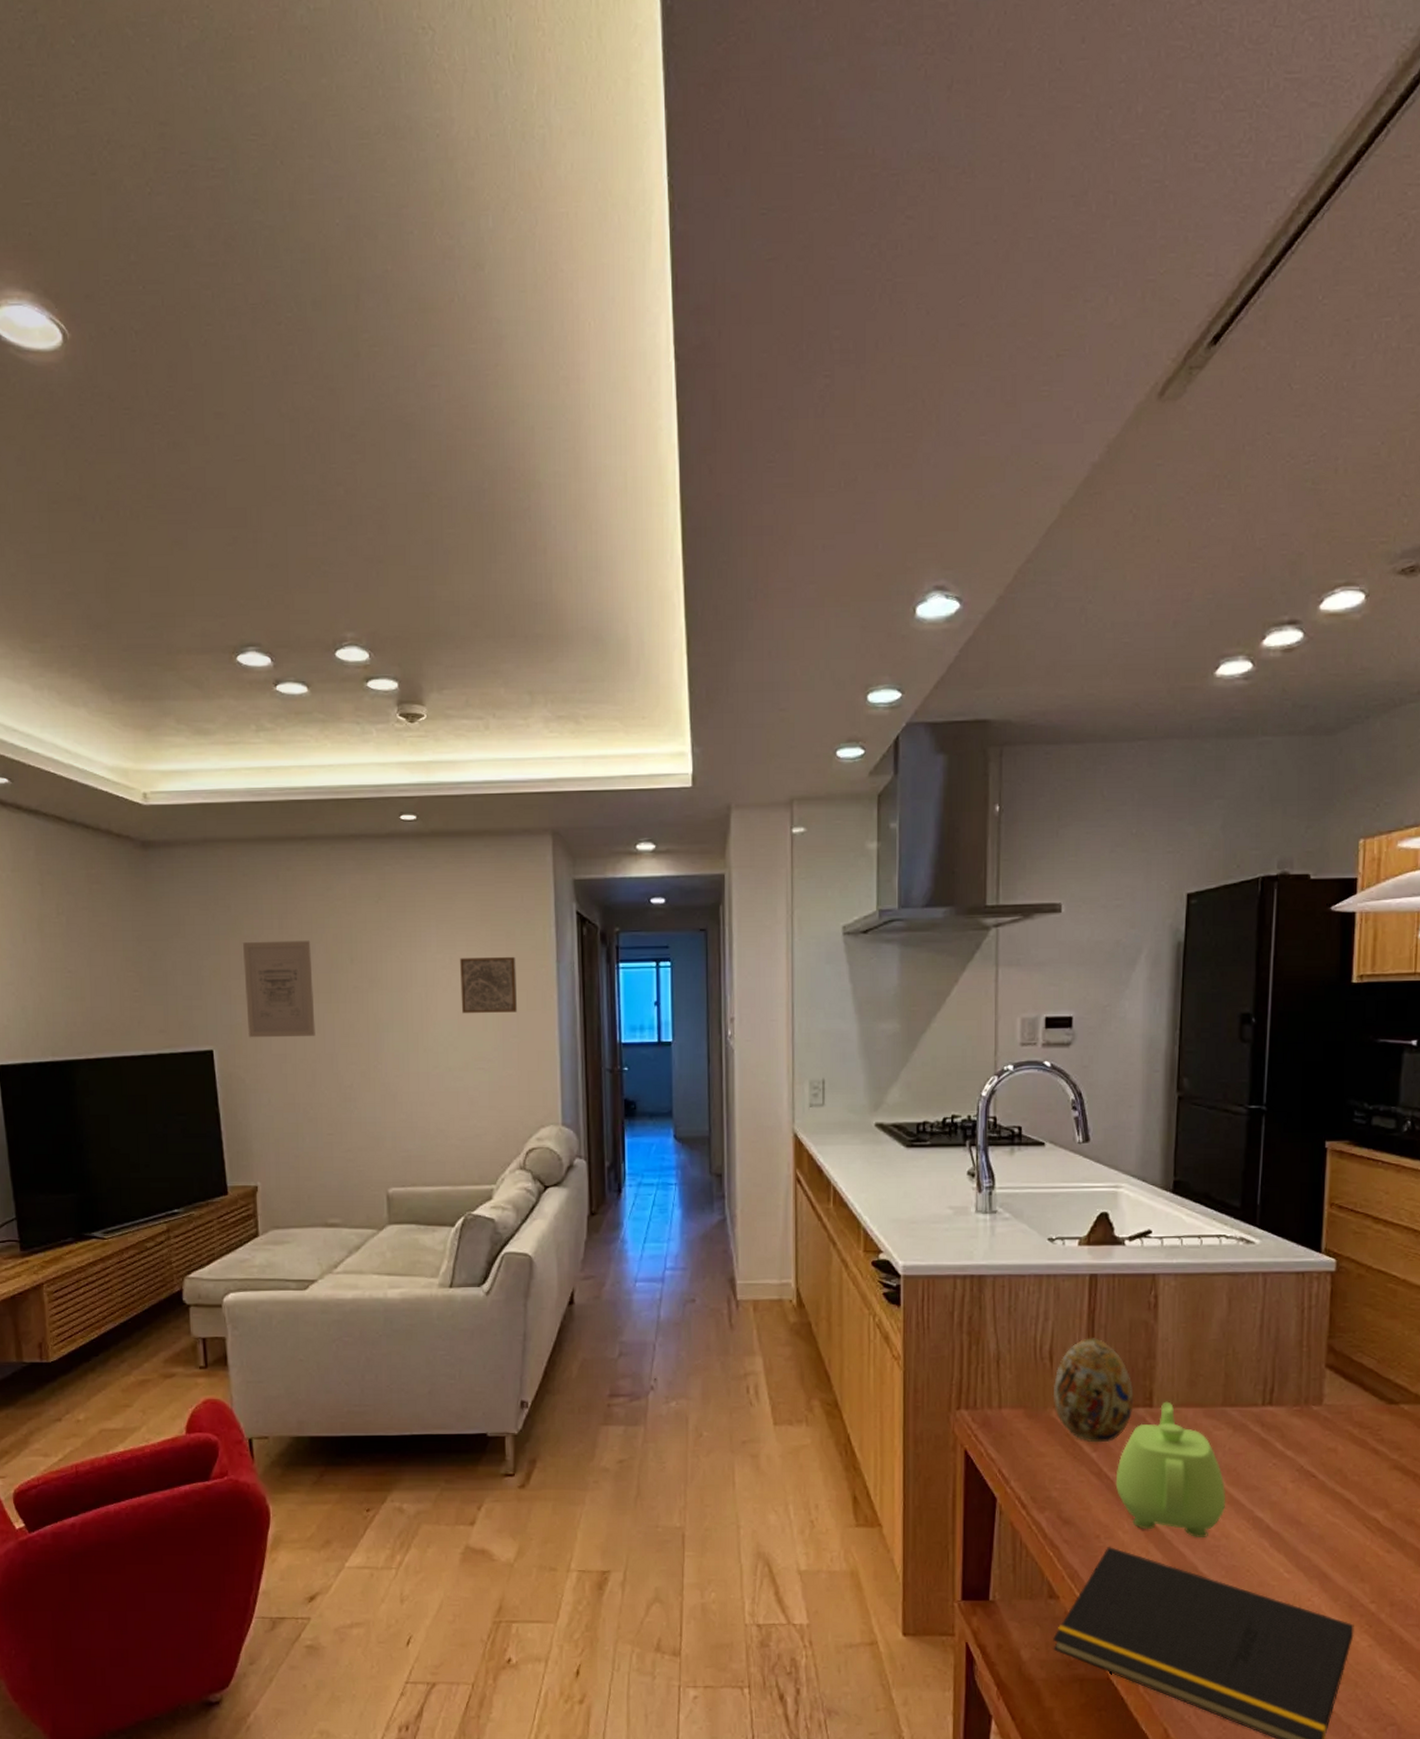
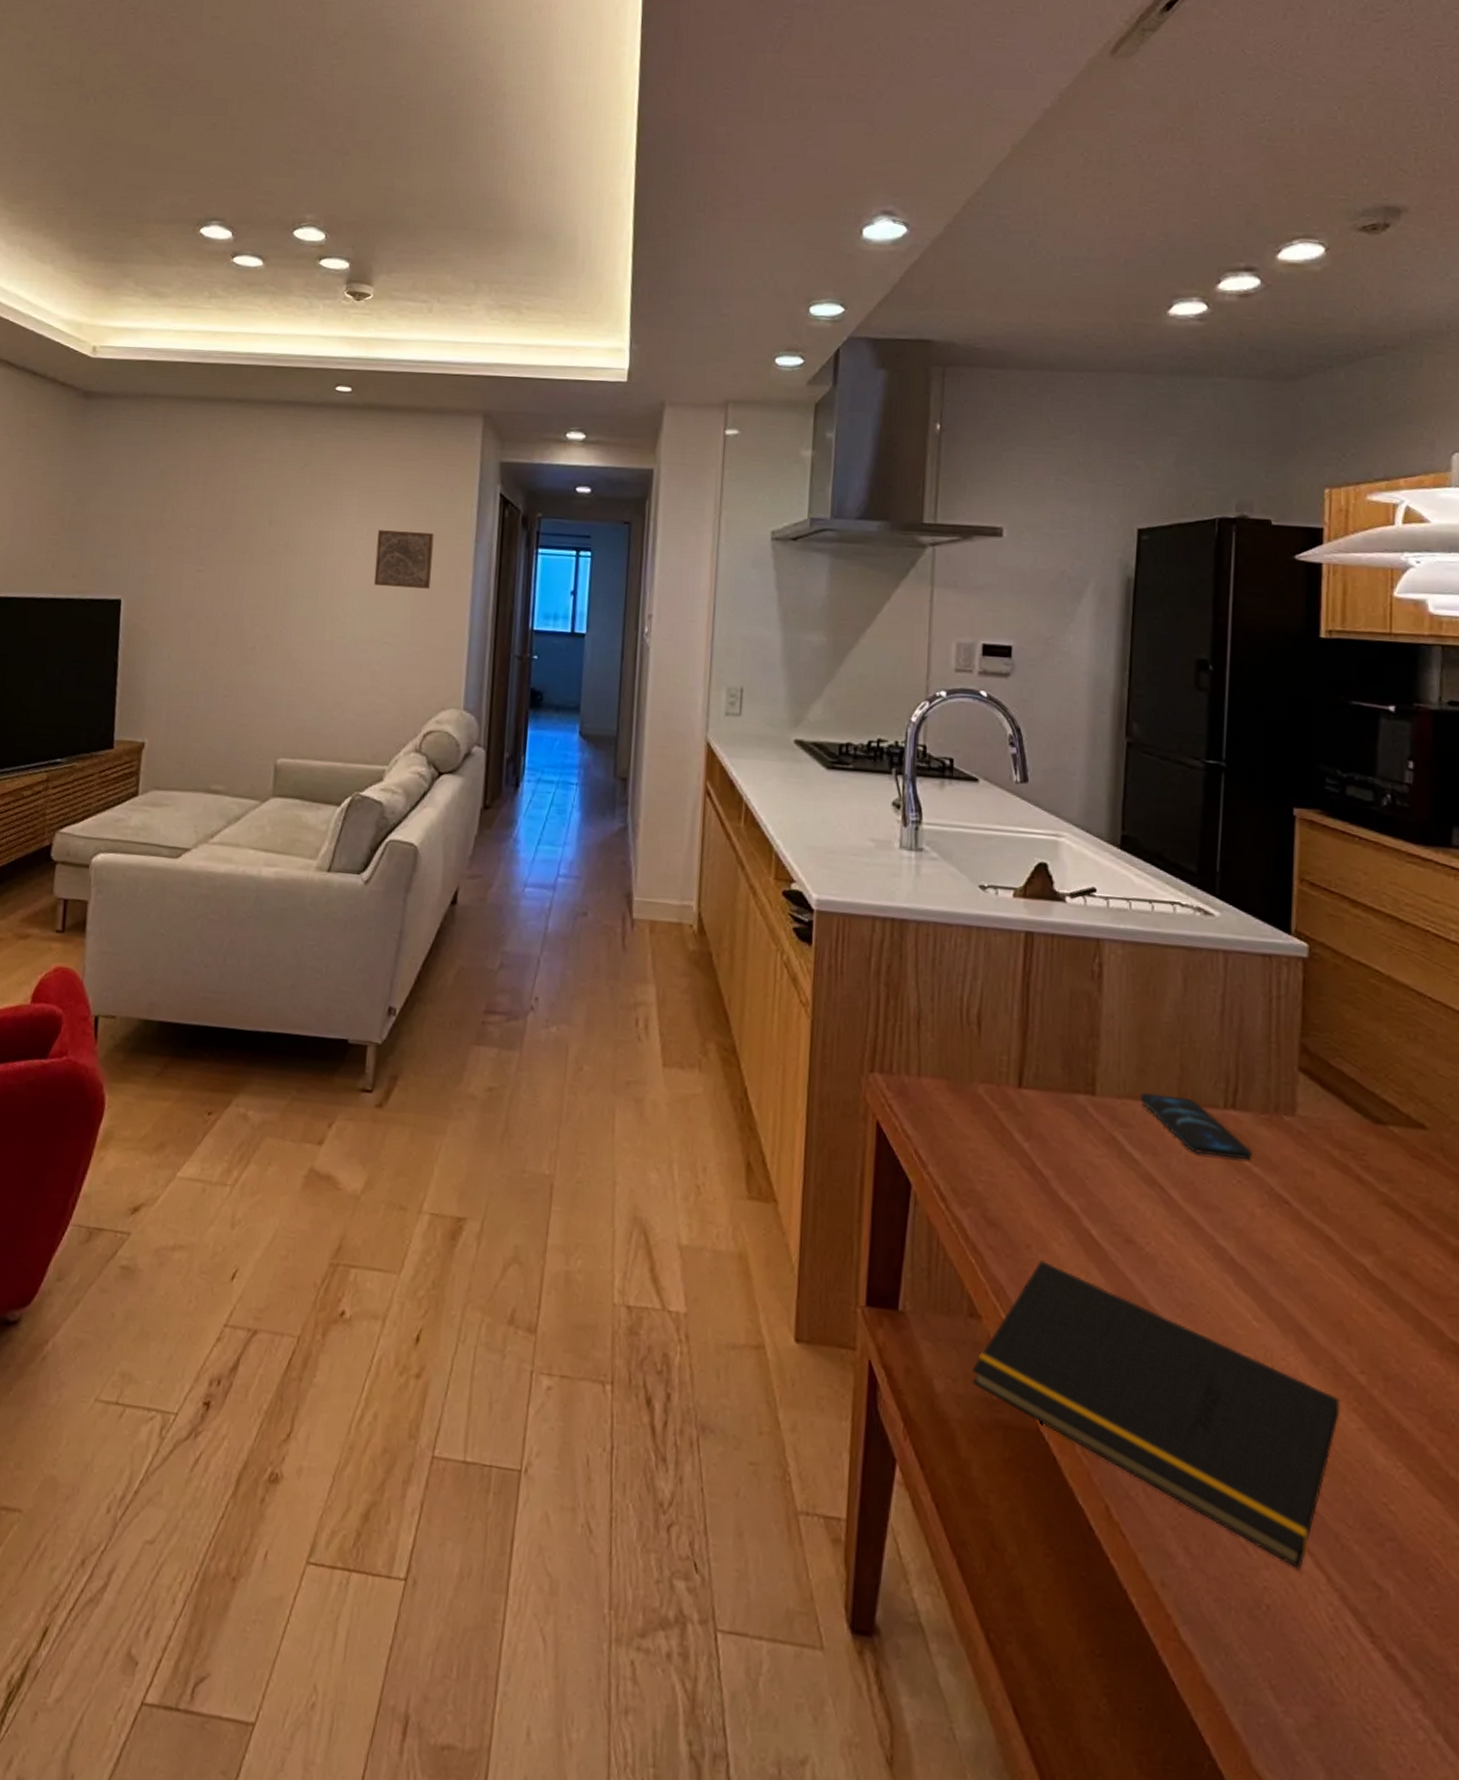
wall art: present [243,940,315,1038] -> none [158,496,233,595]
decorative egg: present [1053,1338,1134,1443] -> none [980,1005,1074,1131]
teapot: present [1115,1401,1225,1537] -> none [1050,1090,1181,1263]
smartphone: none [1191,1400,1286,1446] -> present [1141,1092,1253,1161]

